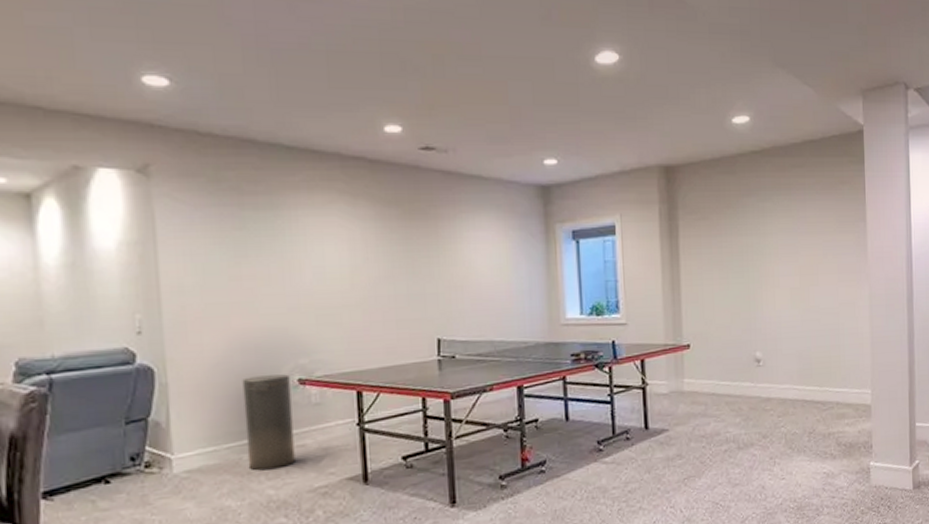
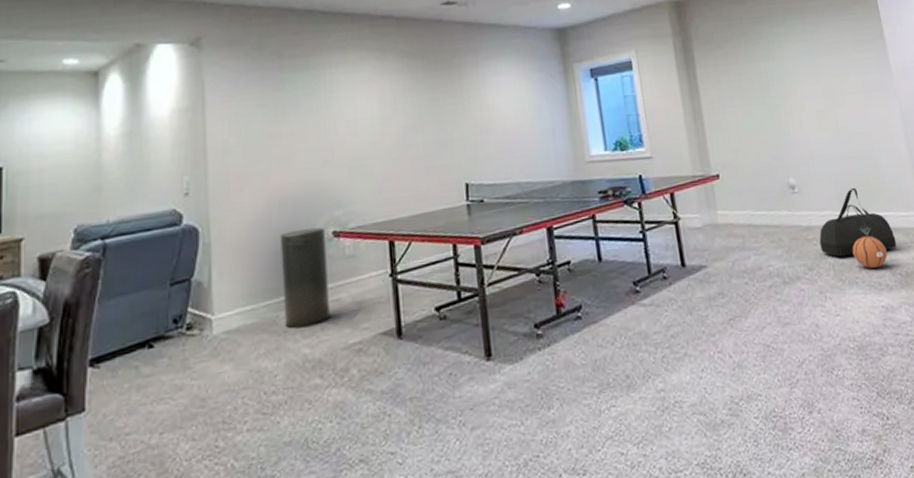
duffel bag: none [776,364,846,427] -> present [819,187,897,257]
basketball: none [805,409,836,439] -> present [852,235,888,269]

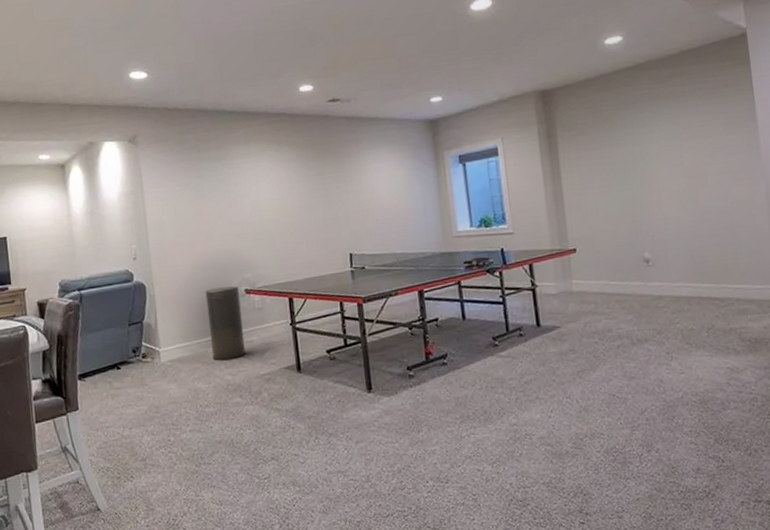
duffel bag: present [819,187,897,257] -> none [670,261,749,323]
basketball: present [852,235,888,269] -> none [702,305,738,335]

